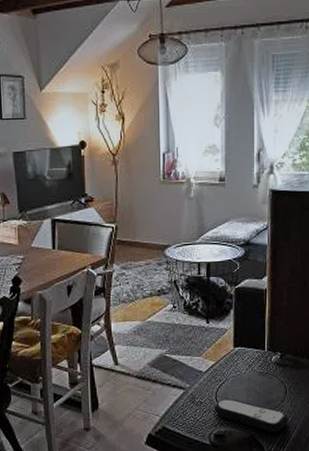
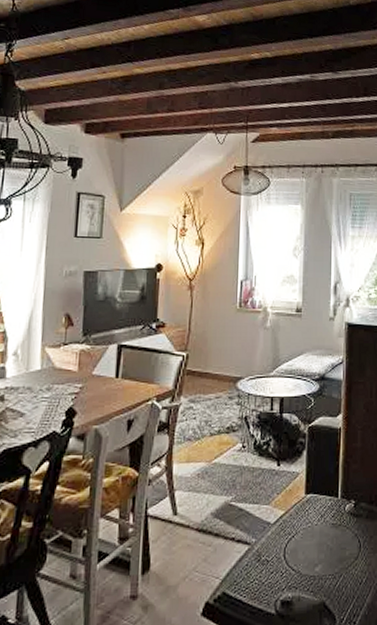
remote control: present [213,398,288,433] -> none [281,555,362,598]

